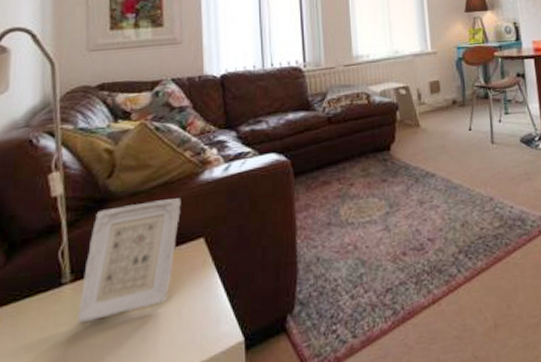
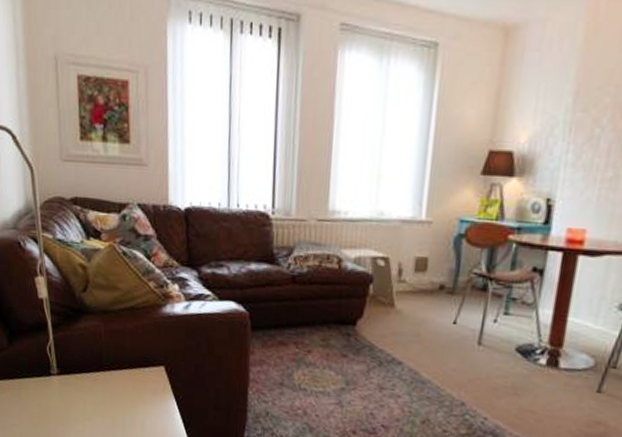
picture frame: present [77,198,181,324] -> none [63,319,145,413]

